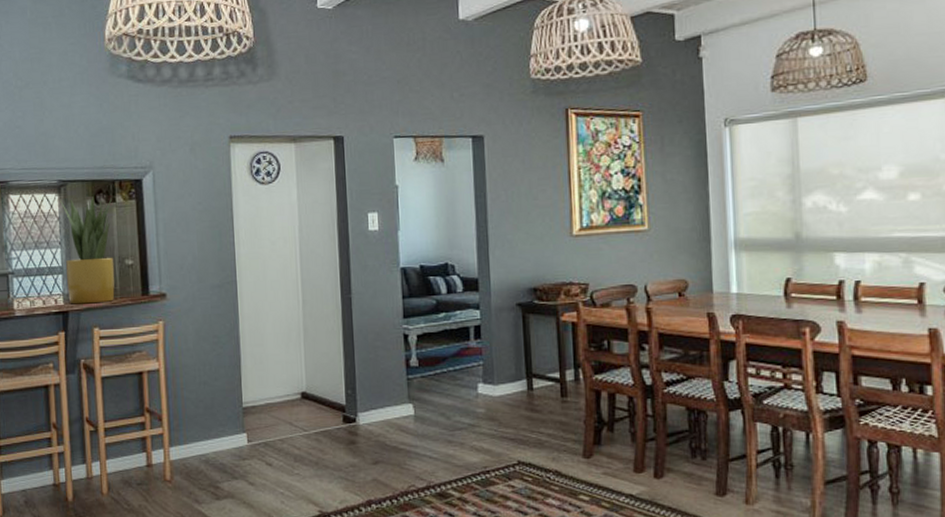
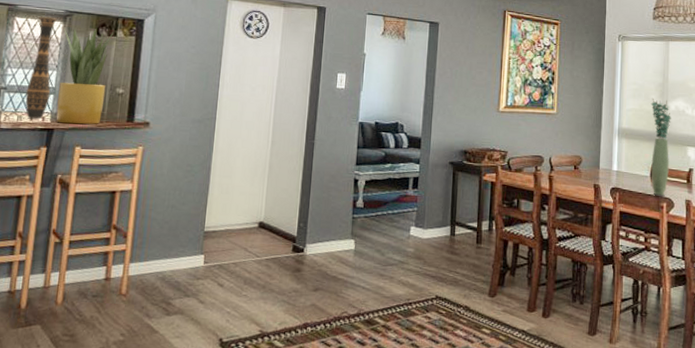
decorative vase: none [32,190,59,302] -> present [25,16,57,119]
vase: none [777,195,810,318] -> present [651,98,671,195]

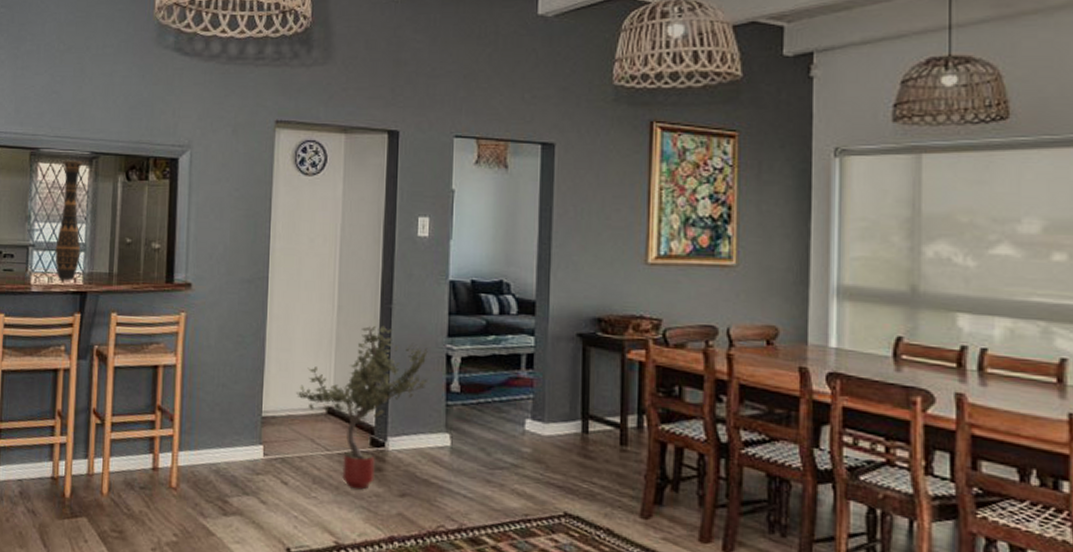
planter: present [56,28,114,125] -> none [88,171,146,287]
potted tree: none [234,157,341,287] -> present [296,325,428,489]
vase: present [651,98,671,195] -> none [891,240,928,385]

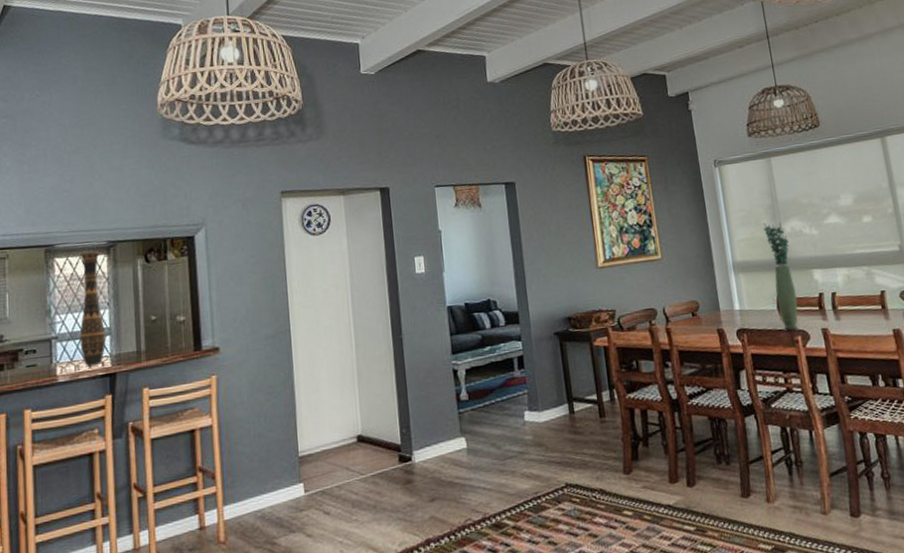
potted tree: present [296,325,428,489] -> none [328,354,440,504]
vase: none [891,240,928,385] -> present [763,222,798,329]

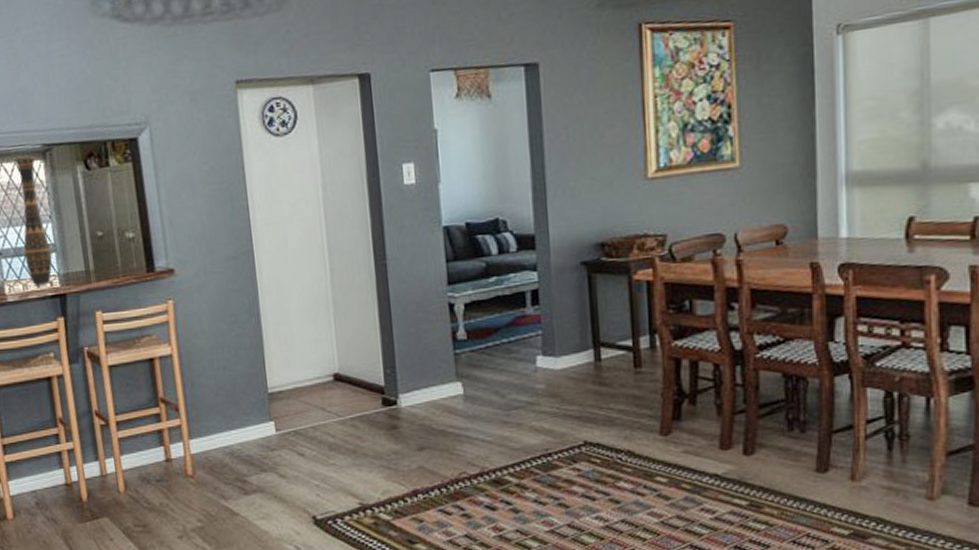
vase: present [763,222,798,329] -> none [900,115,938,265]

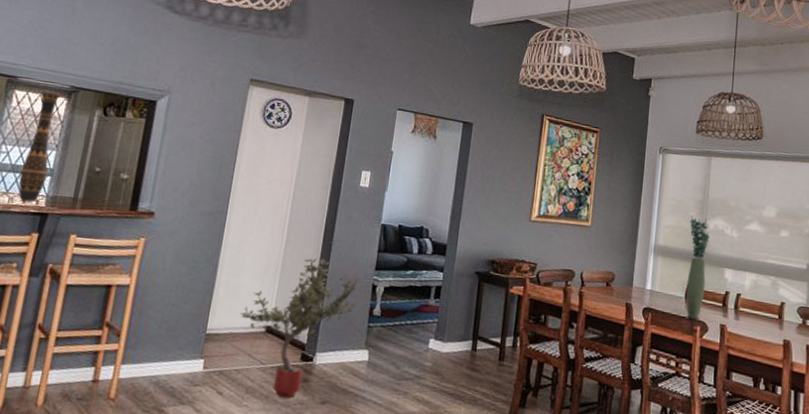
potted tree: none [300,283,432,450] -> present [240,258,358,398]
vase: none [900,115,938,265] -> present [685,215,710,318]

